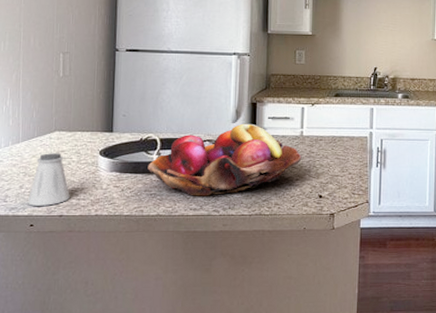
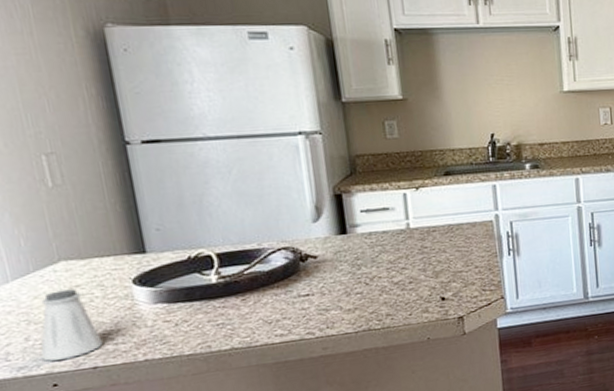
fruit basket: present [148,123,302,196] -> none [205,220,413,320]

